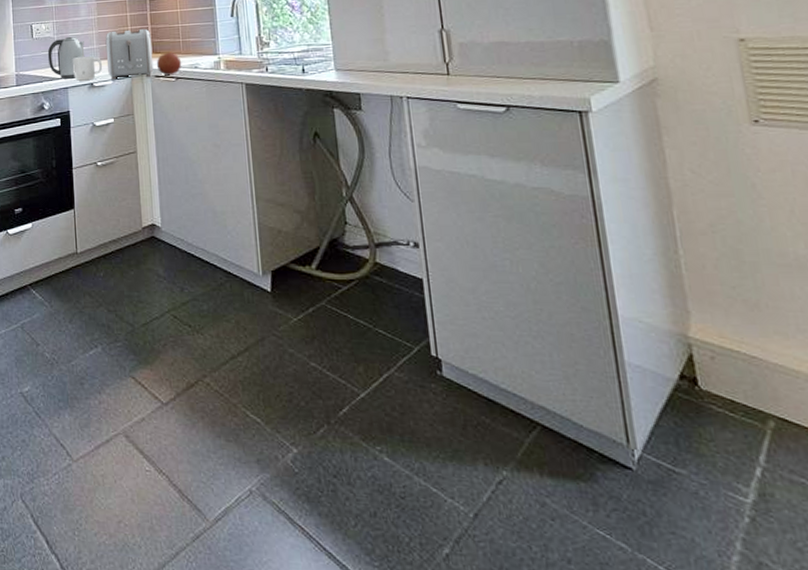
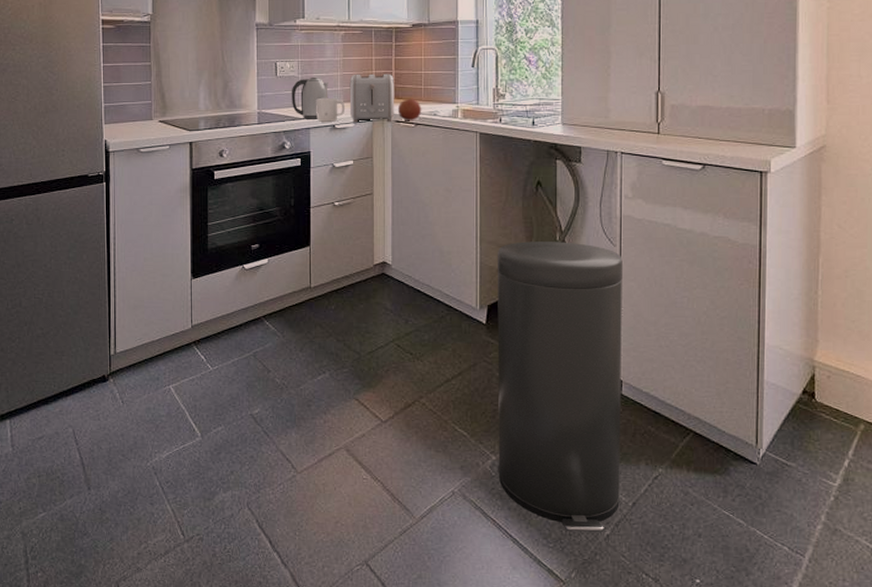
pedal bin: none [276,198,458,552] -> present [497,241,623,533]

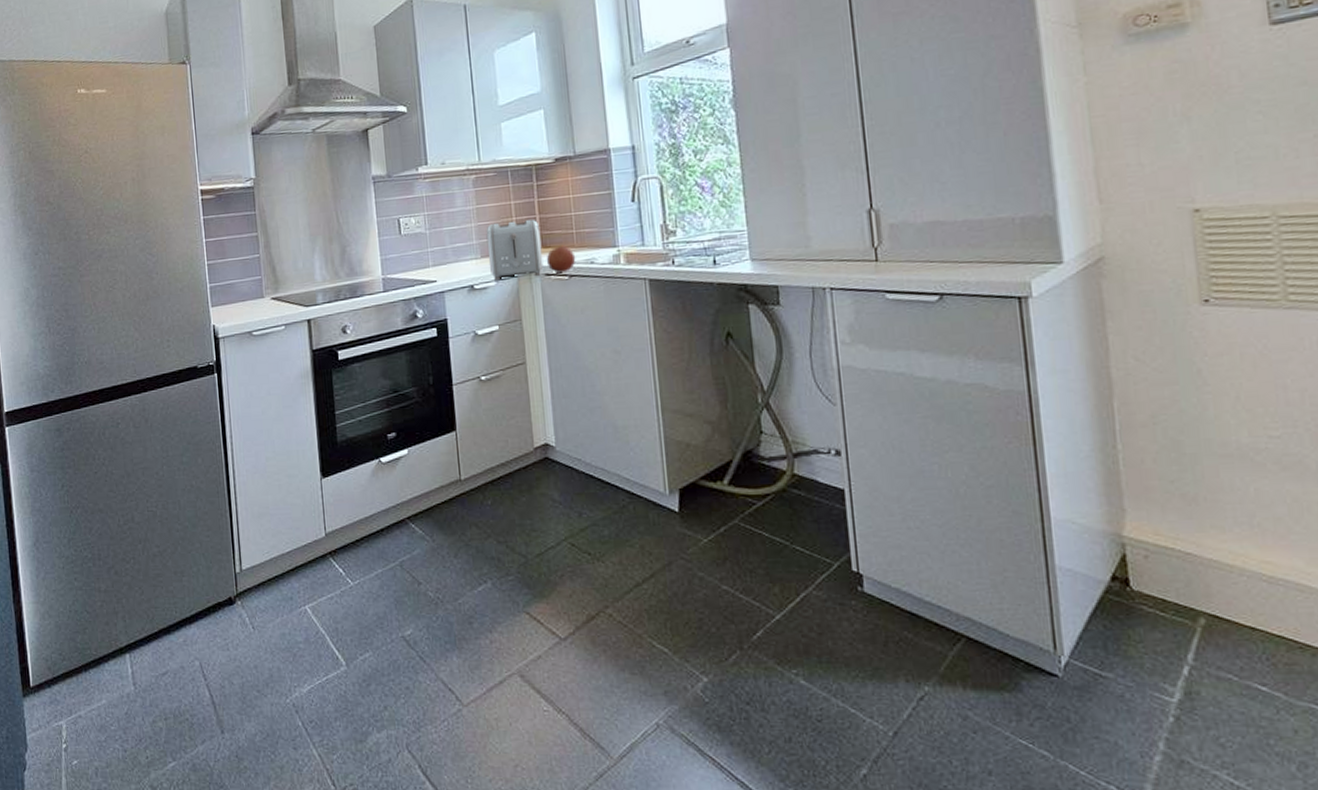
kettle: present [291,76,328,119] -> none [418,231,463,282]
mug: present [315,98,346,122] -> none [448,254,484,283]
pedal bin: present [497,241,623,533] -> none [684,404,877,773]

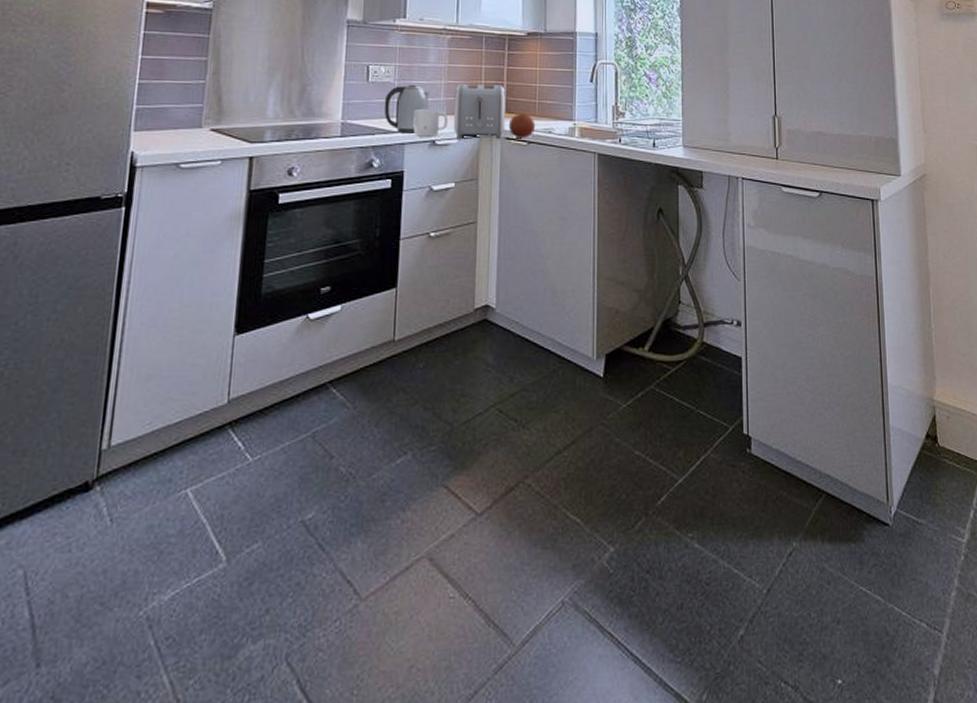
kettle: none [418,231,463,282] -> present [384,84,430,133]
mug: none [448,254,484,283] -> present [413,109,449,137]

